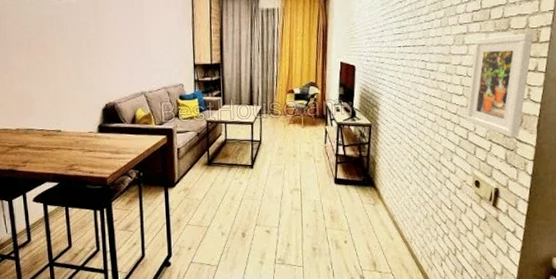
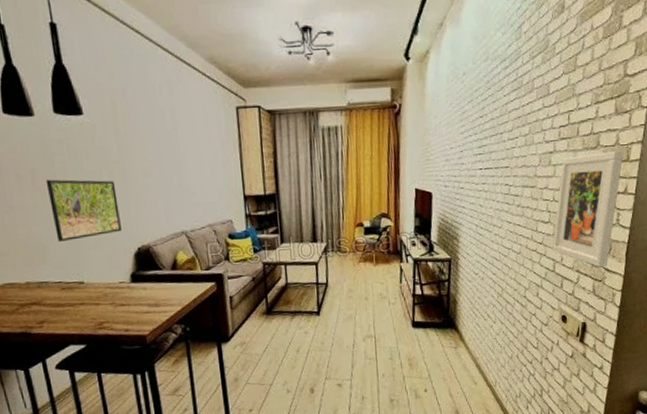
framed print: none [38,47,94,98] -> present [45,179,121,243]

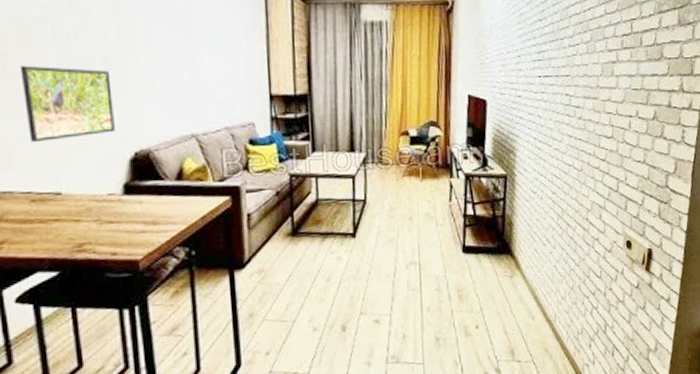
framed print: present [552,150,624,268] -> none [615,63,688,189]

